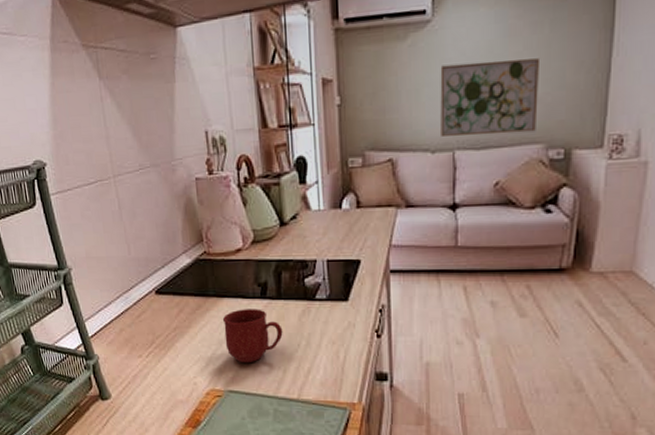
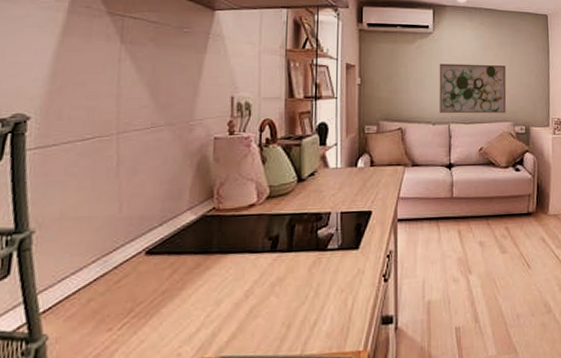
mug: present [222,309,283,363] -> none [224,263,291,323]

